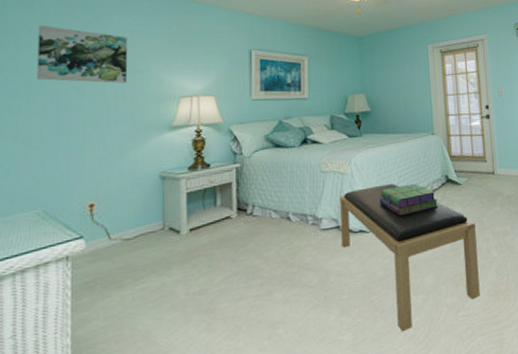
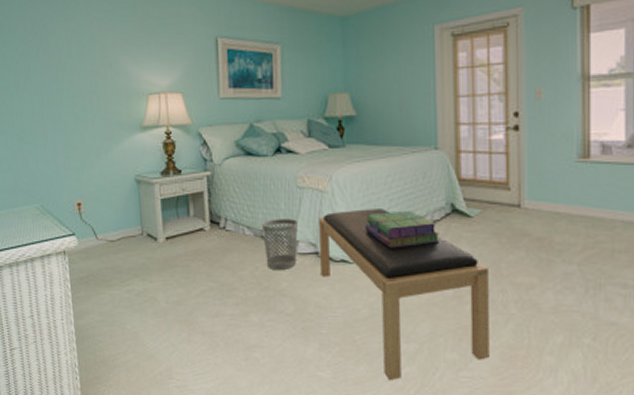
wall art: present [37,25,128,83] -> none [17,14,99,78]
wastebasket: none [289,199,321,248] -> present [262,219,298,271]

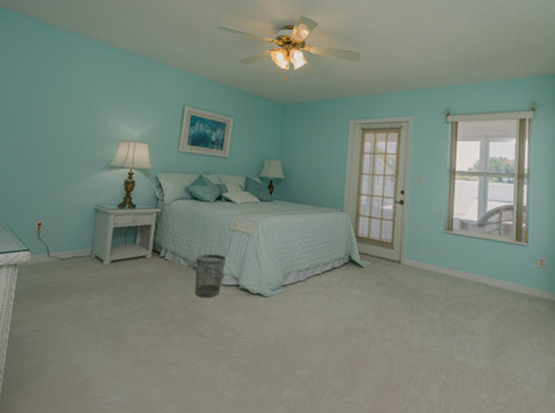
bench: present [319,209,489,381] -> none [238,252,373,403]
stack of books: present [365,210,439,248] -> none [280,257,337,288]

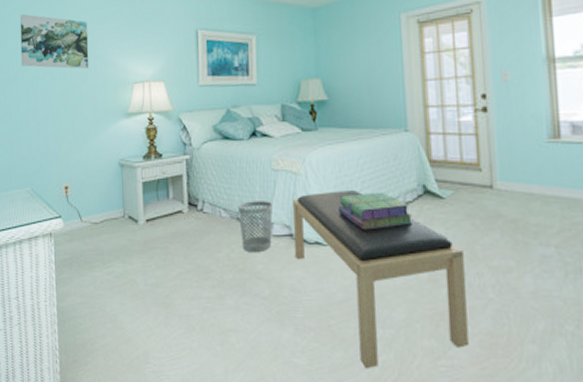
wall art: none [15,65,87,122] -> present [19,13,89,69]
bench: none [238,252,373,403] -> present [293,190,469,369]
stack of books: none [280,257,337,288] -> present [338,192,412,230]

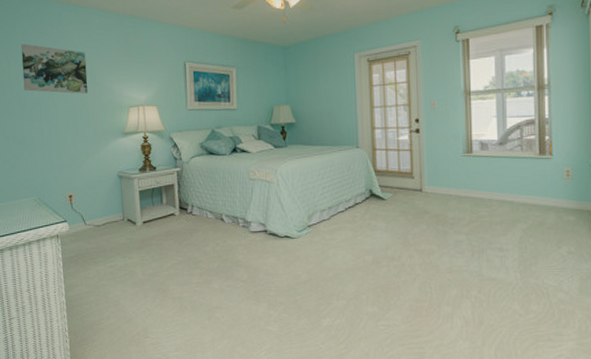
wastebasket: present [238,201,273,253] -> none [222,204,251,246]
bench: present [293,190,469,369] -> none [267,195,401,331]
stack of books: present [338,192,412,230] -> none [303,195,361,226]

